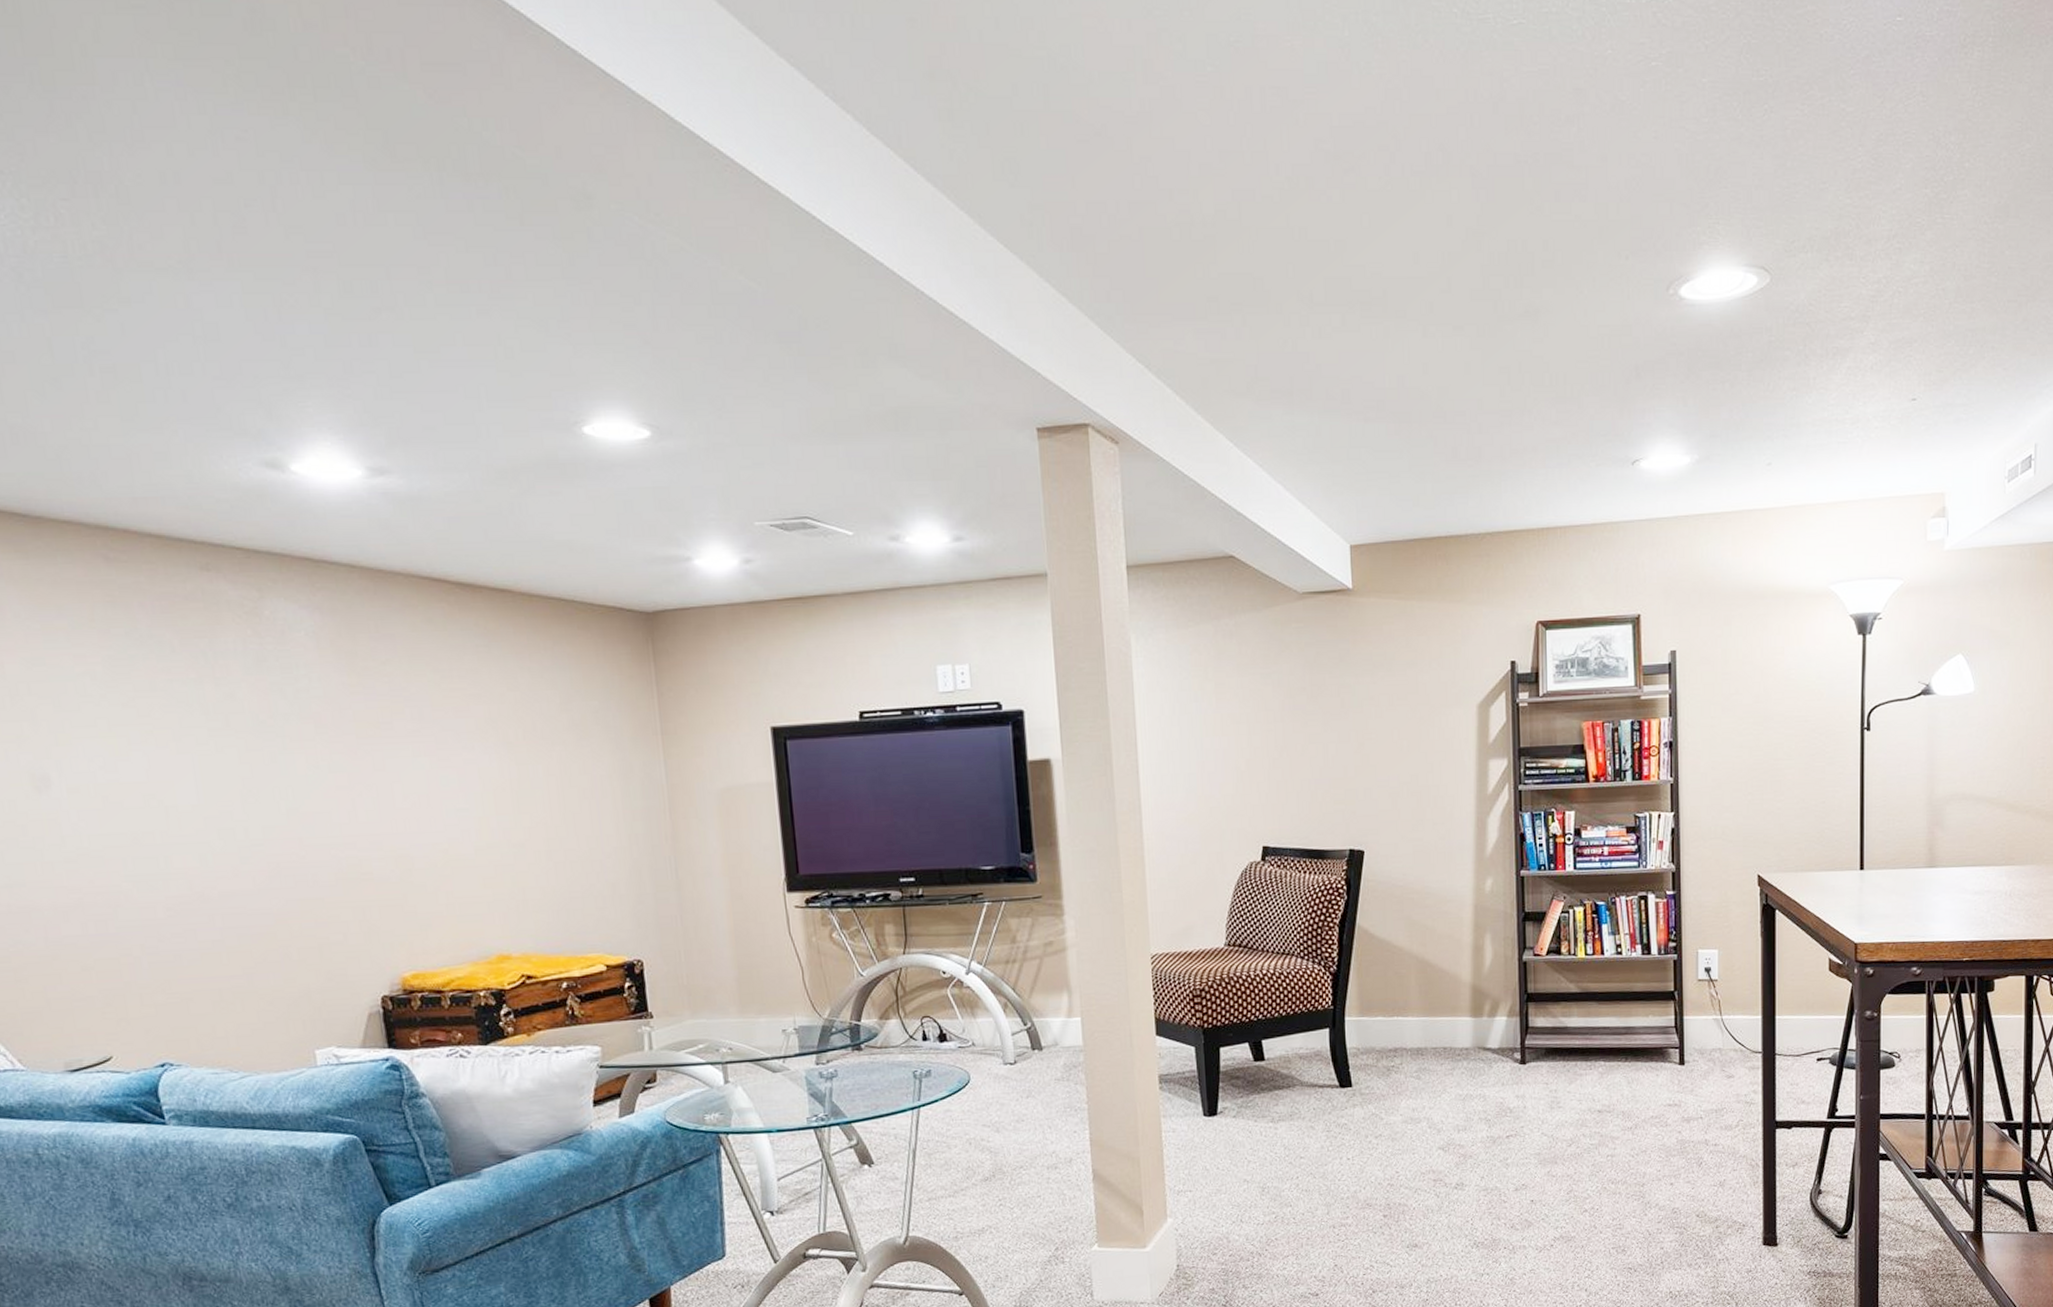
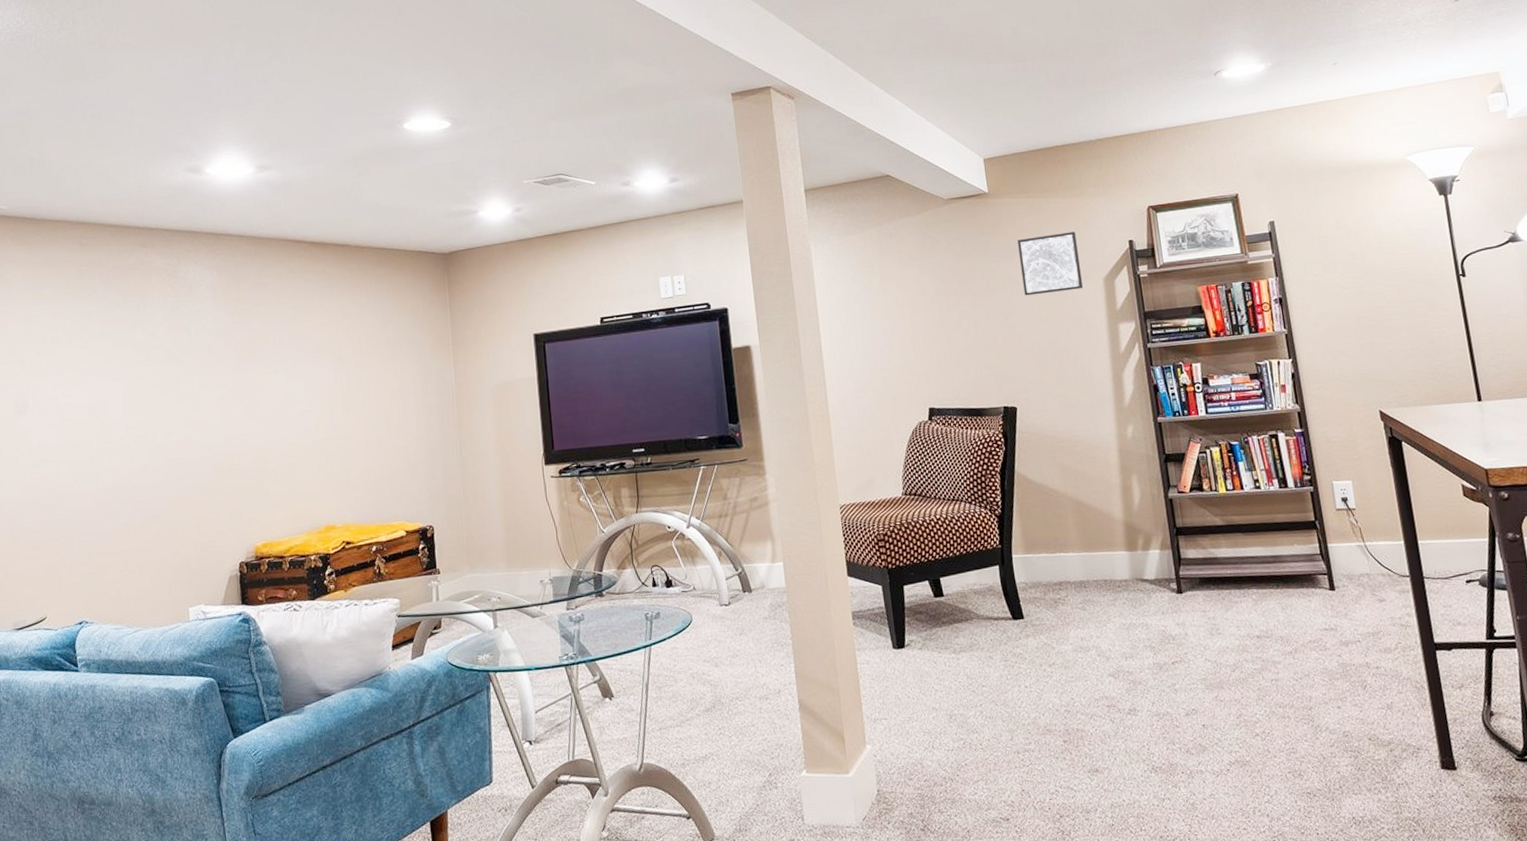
wall art: none [1382,645,1454,720] -> present [1018,231,1084,296]

